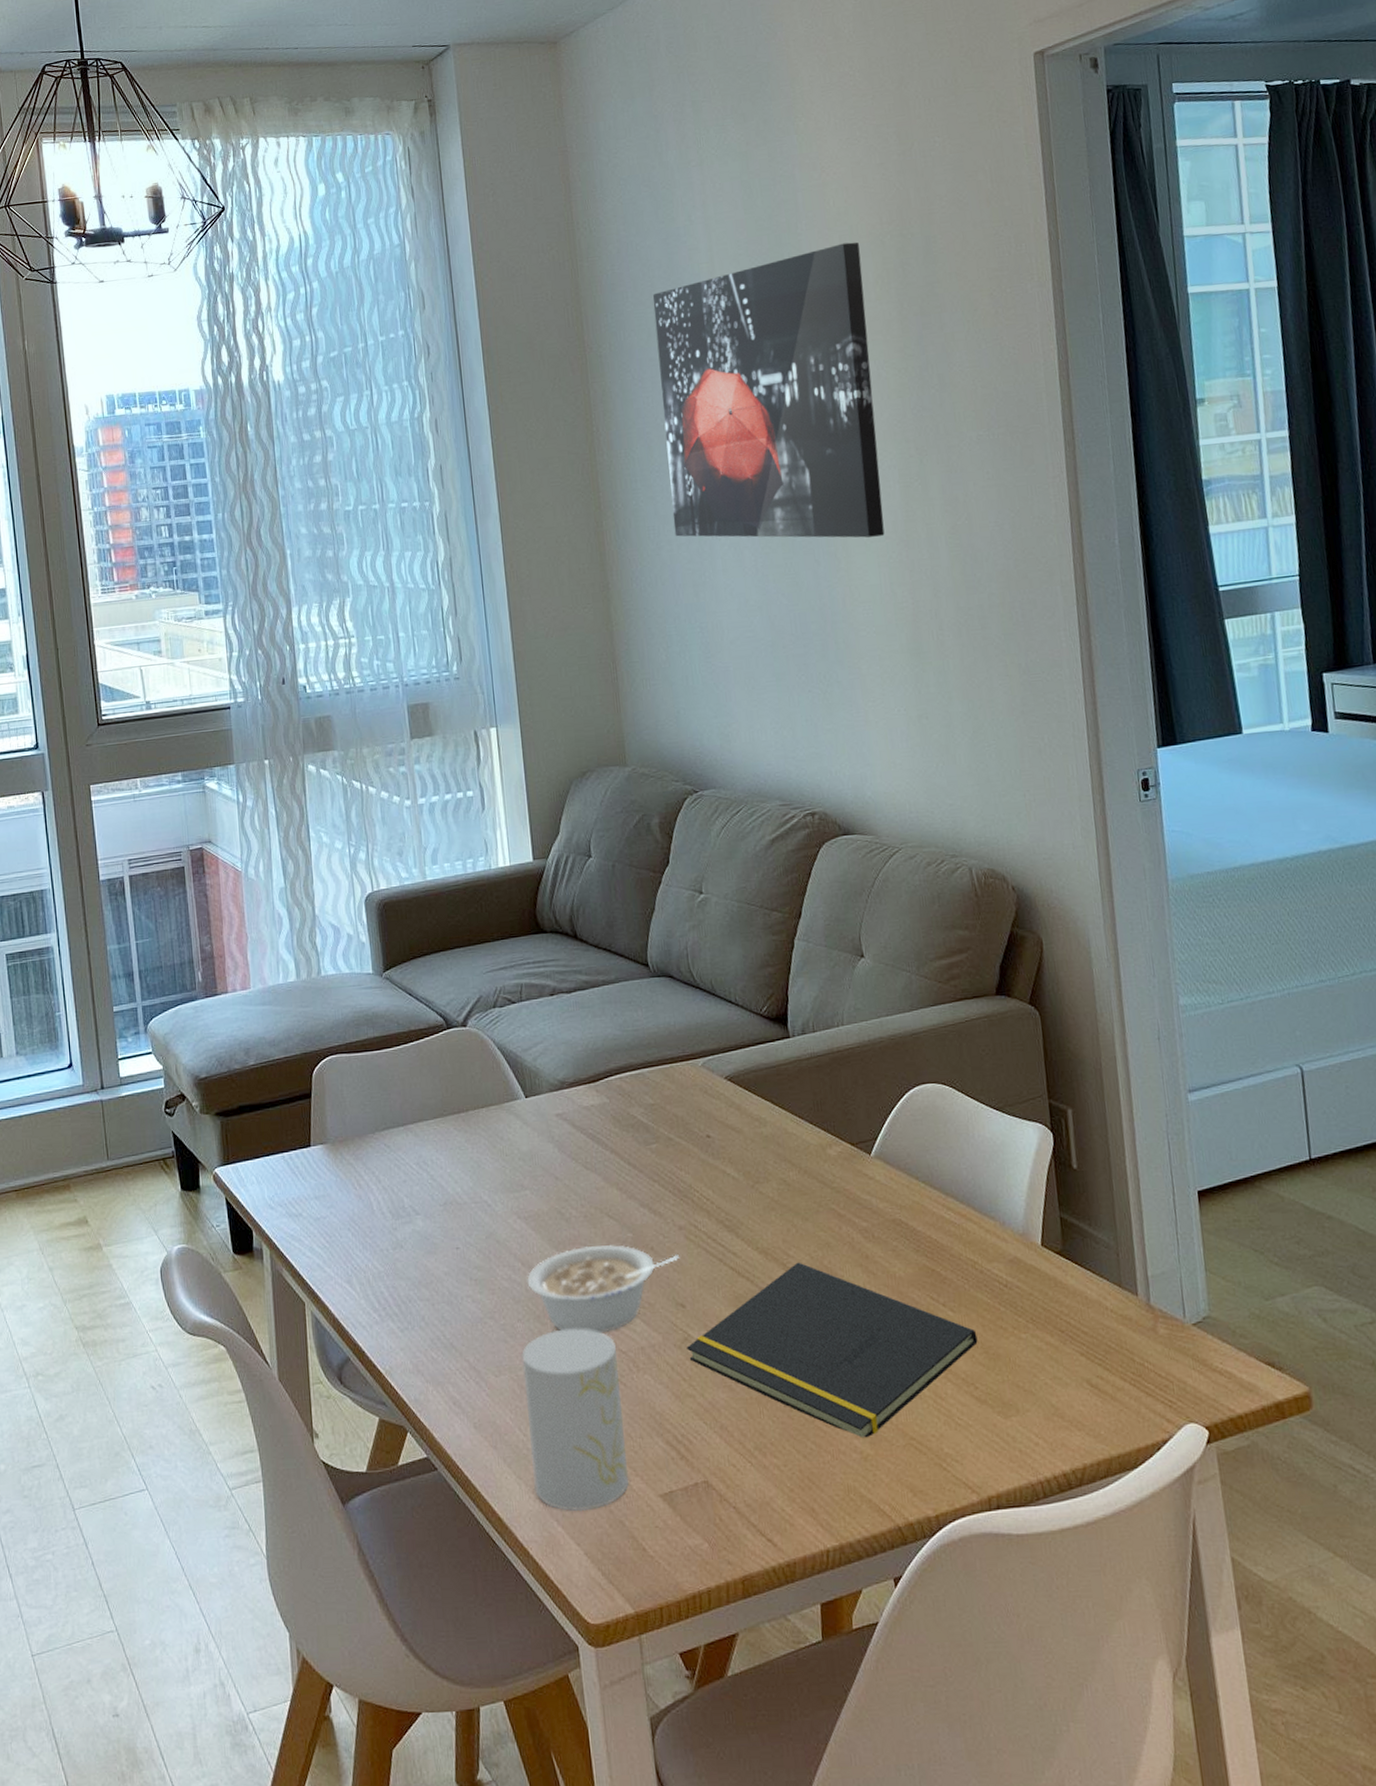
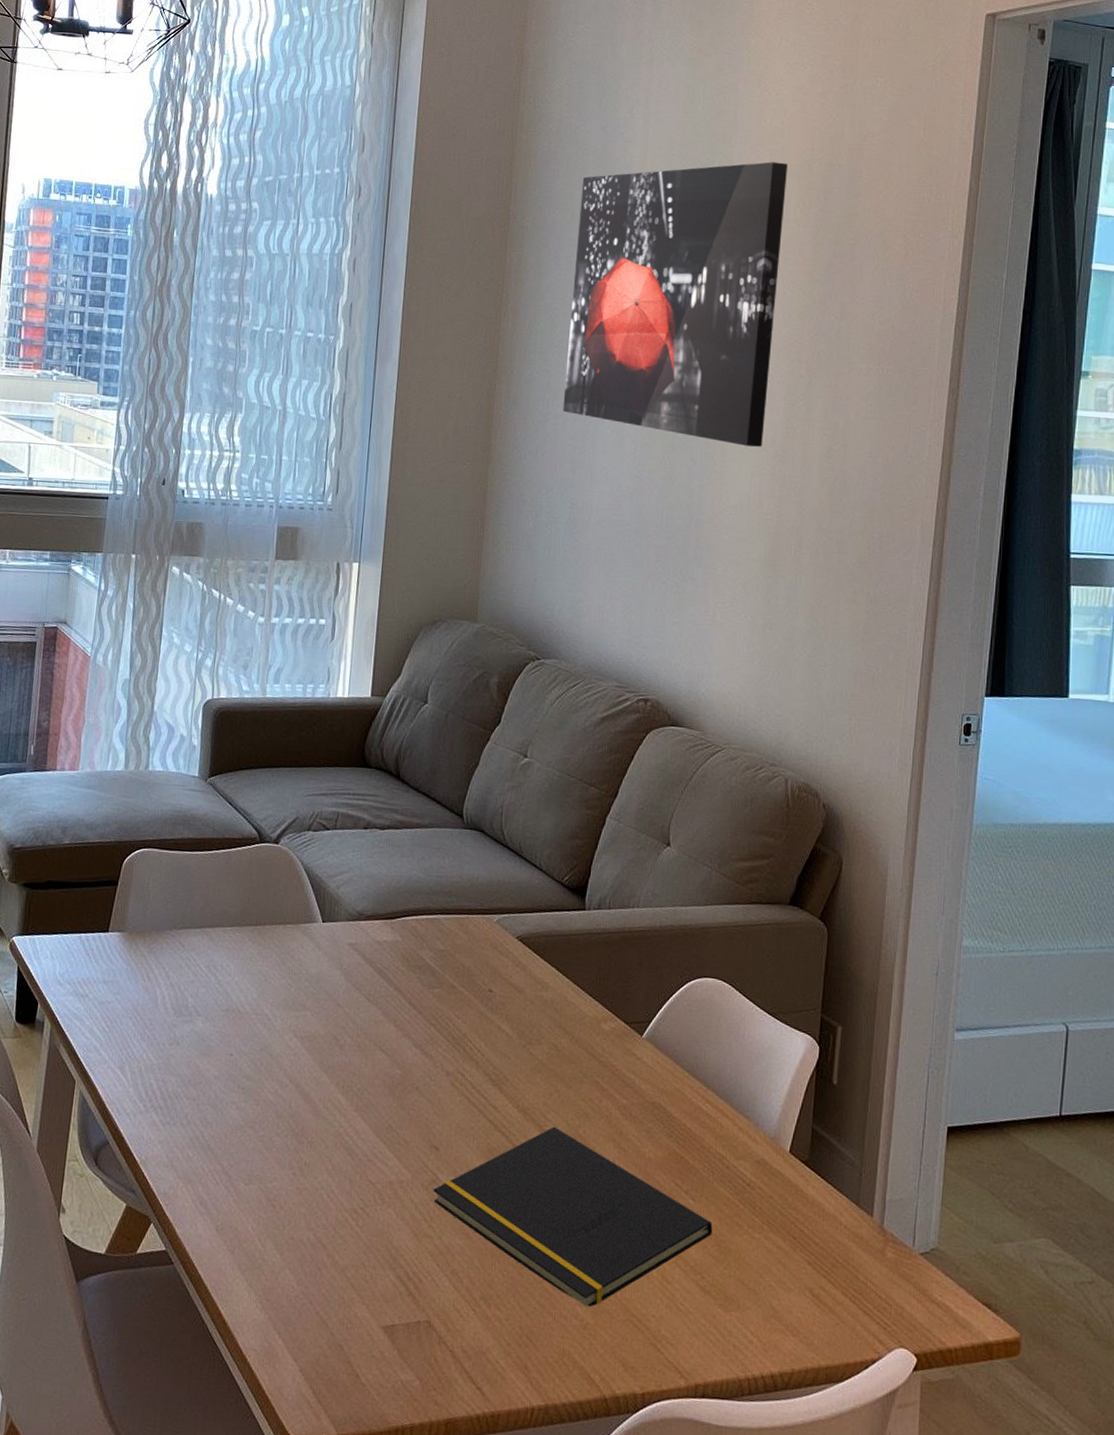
cup: present [522,1328,629,1512] -> none [263,1149,366,1330]
legume: present [527,1245,679,1334] -> none [292,1074,442,1162]

